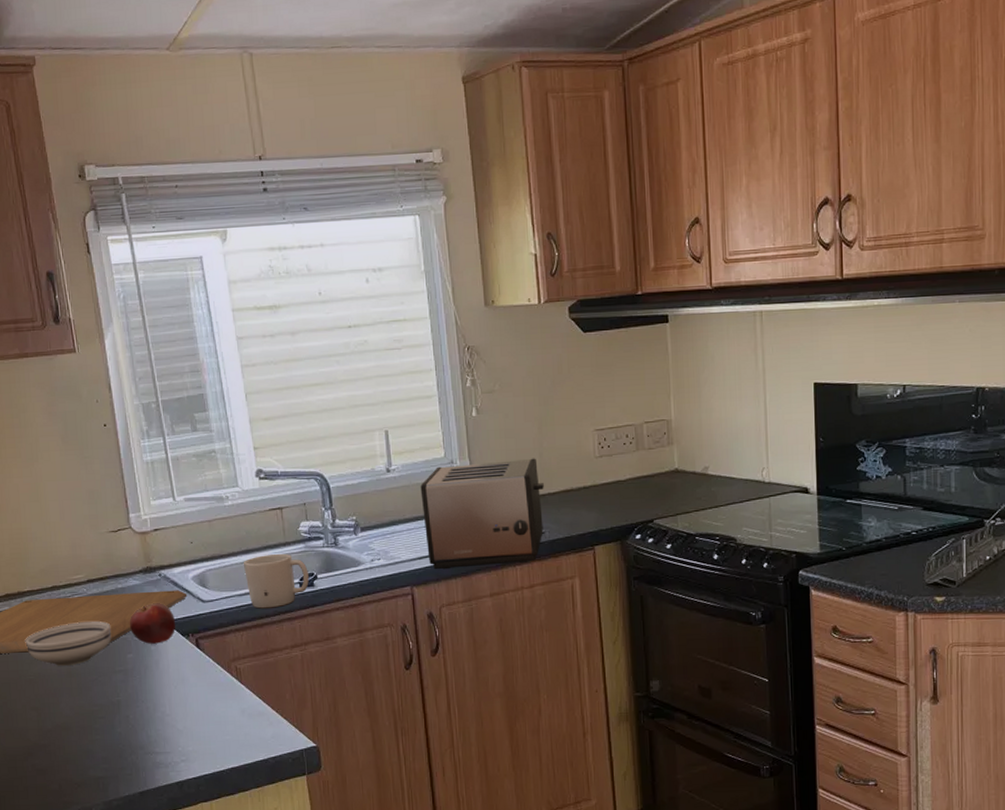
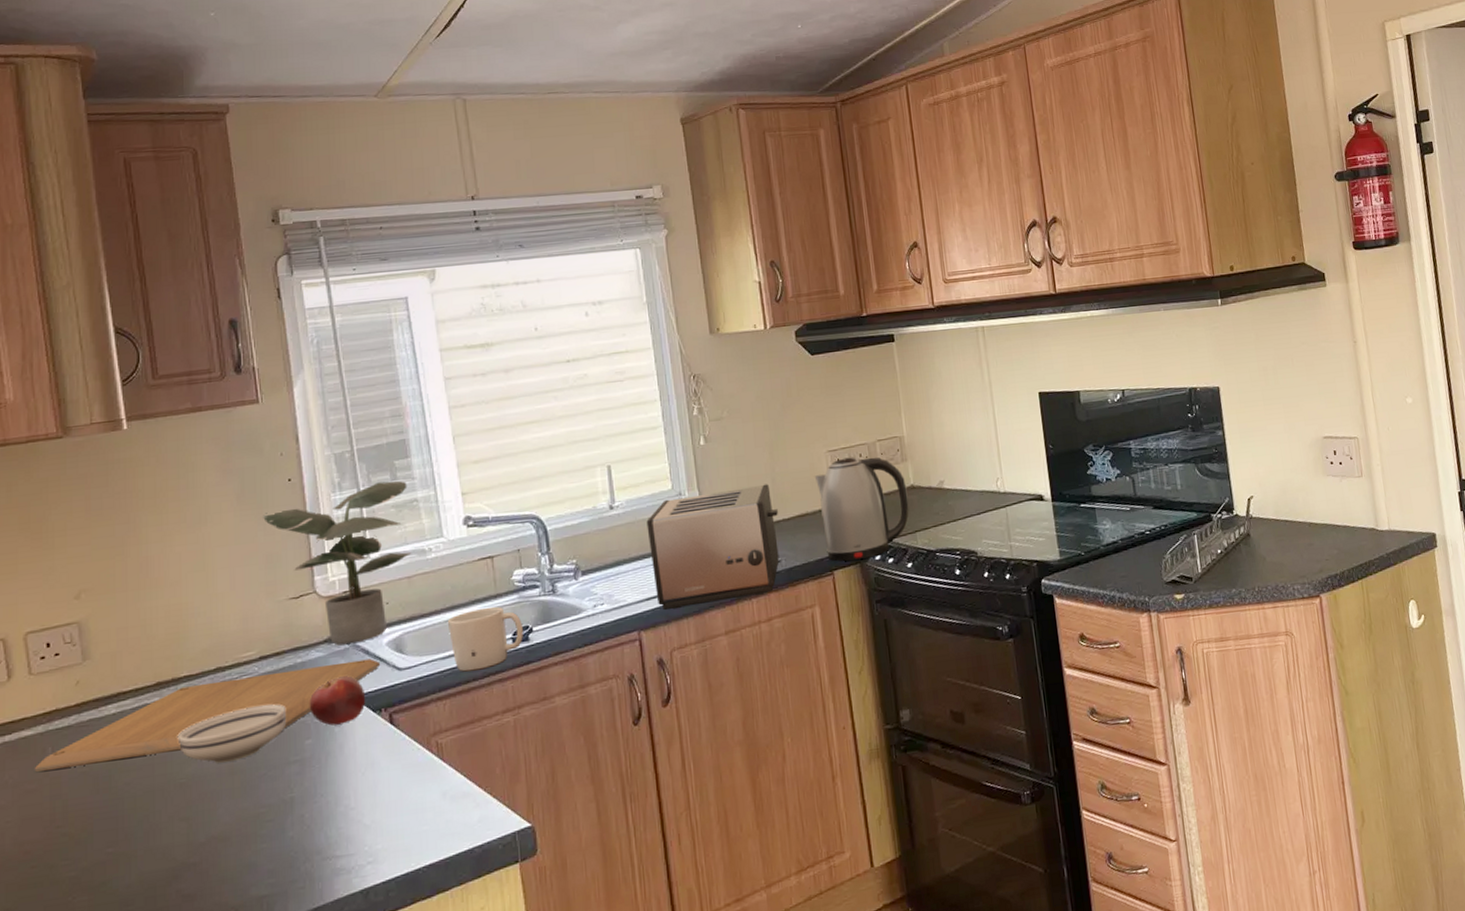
potted plant: none [84,432,212,576] -> present [263,480,412,645]
kettle: none [580,437,672,539] -> present [814,457,909,562]

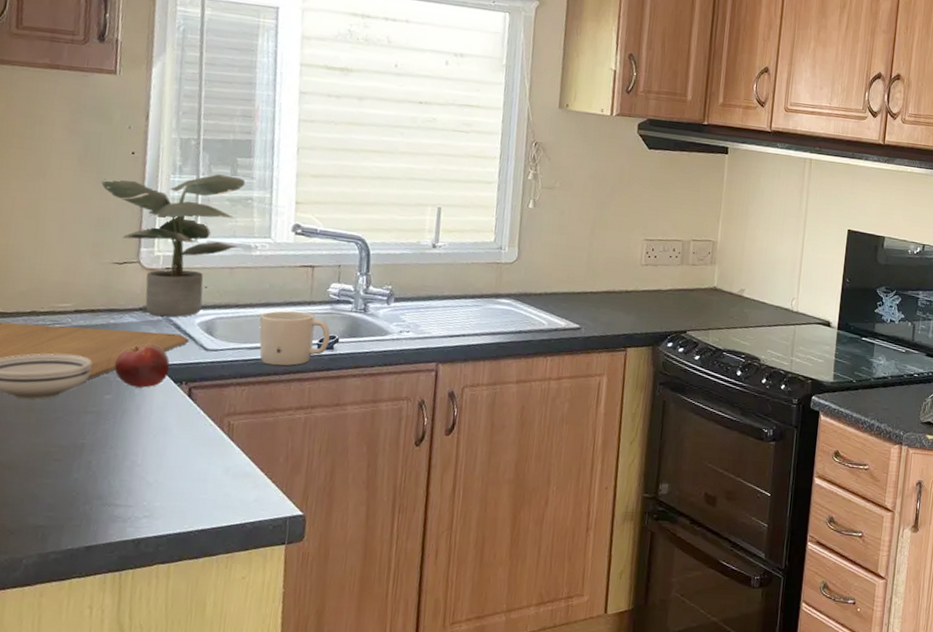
toaster: present [646,484,780,611] -> none [460,250,589,355]
kettle: present [814,457,909,562] -> none [624,249,710,344]

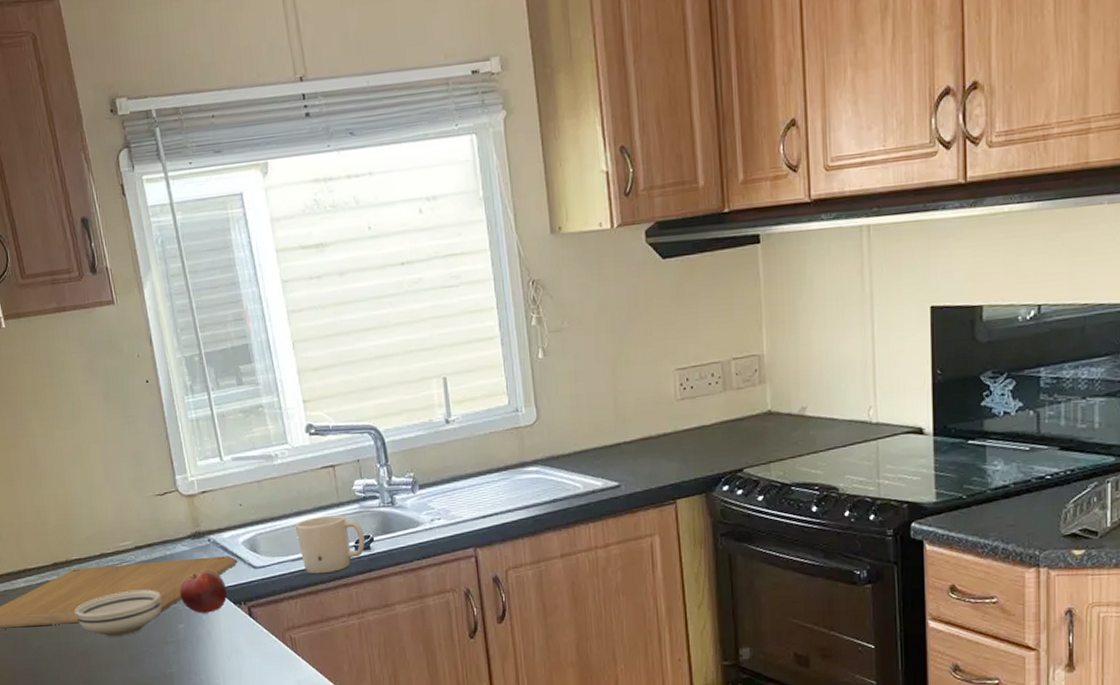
potted plant: present [101,174,246,317] -> none [127,385,260,541]

